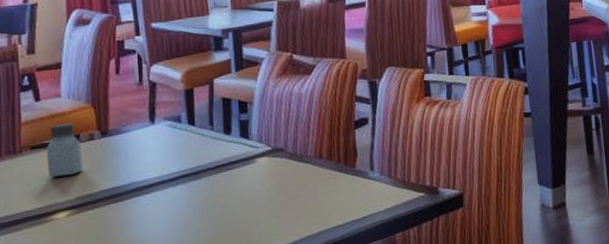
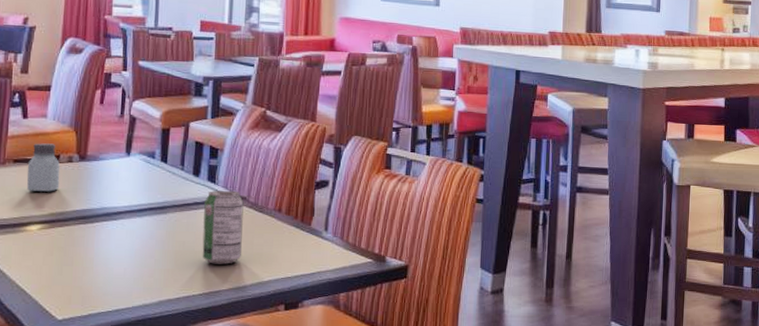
beverage can: none [240,143,286,224] -> present [202,190,244,264]

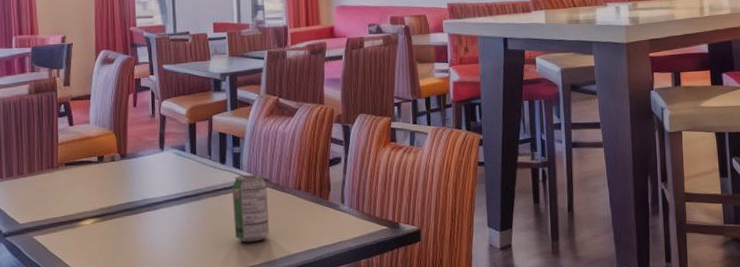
saltshaker: present [26,143,61,192] -> none [77,146,106,190]

